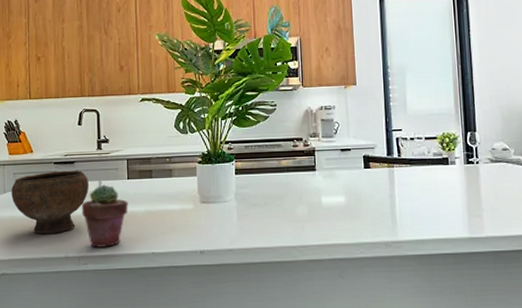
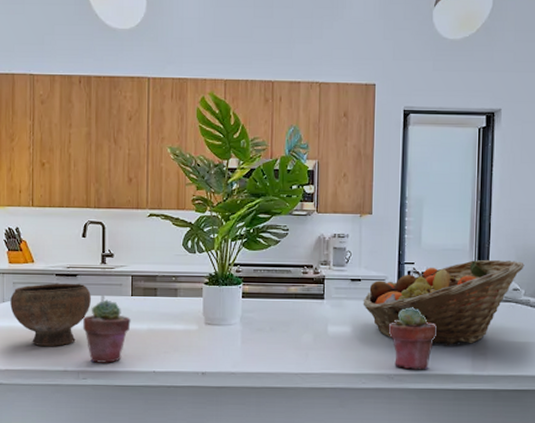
fruit basket: none [354,121,511,210] -> present [363,259,524,346]
potted succulent: none [381,173,430,236] -> present [388,307,437,370]

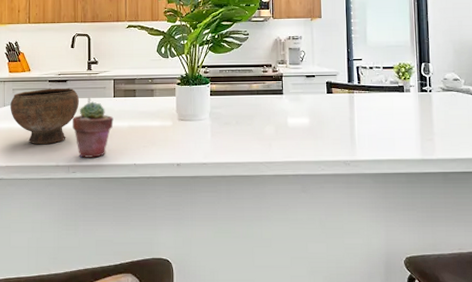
fruit basket: present [363,259,524,346] -> none [318,53,462,133]
potted succulent: present [388,307,437,370] -> none [342,99,386,156]

